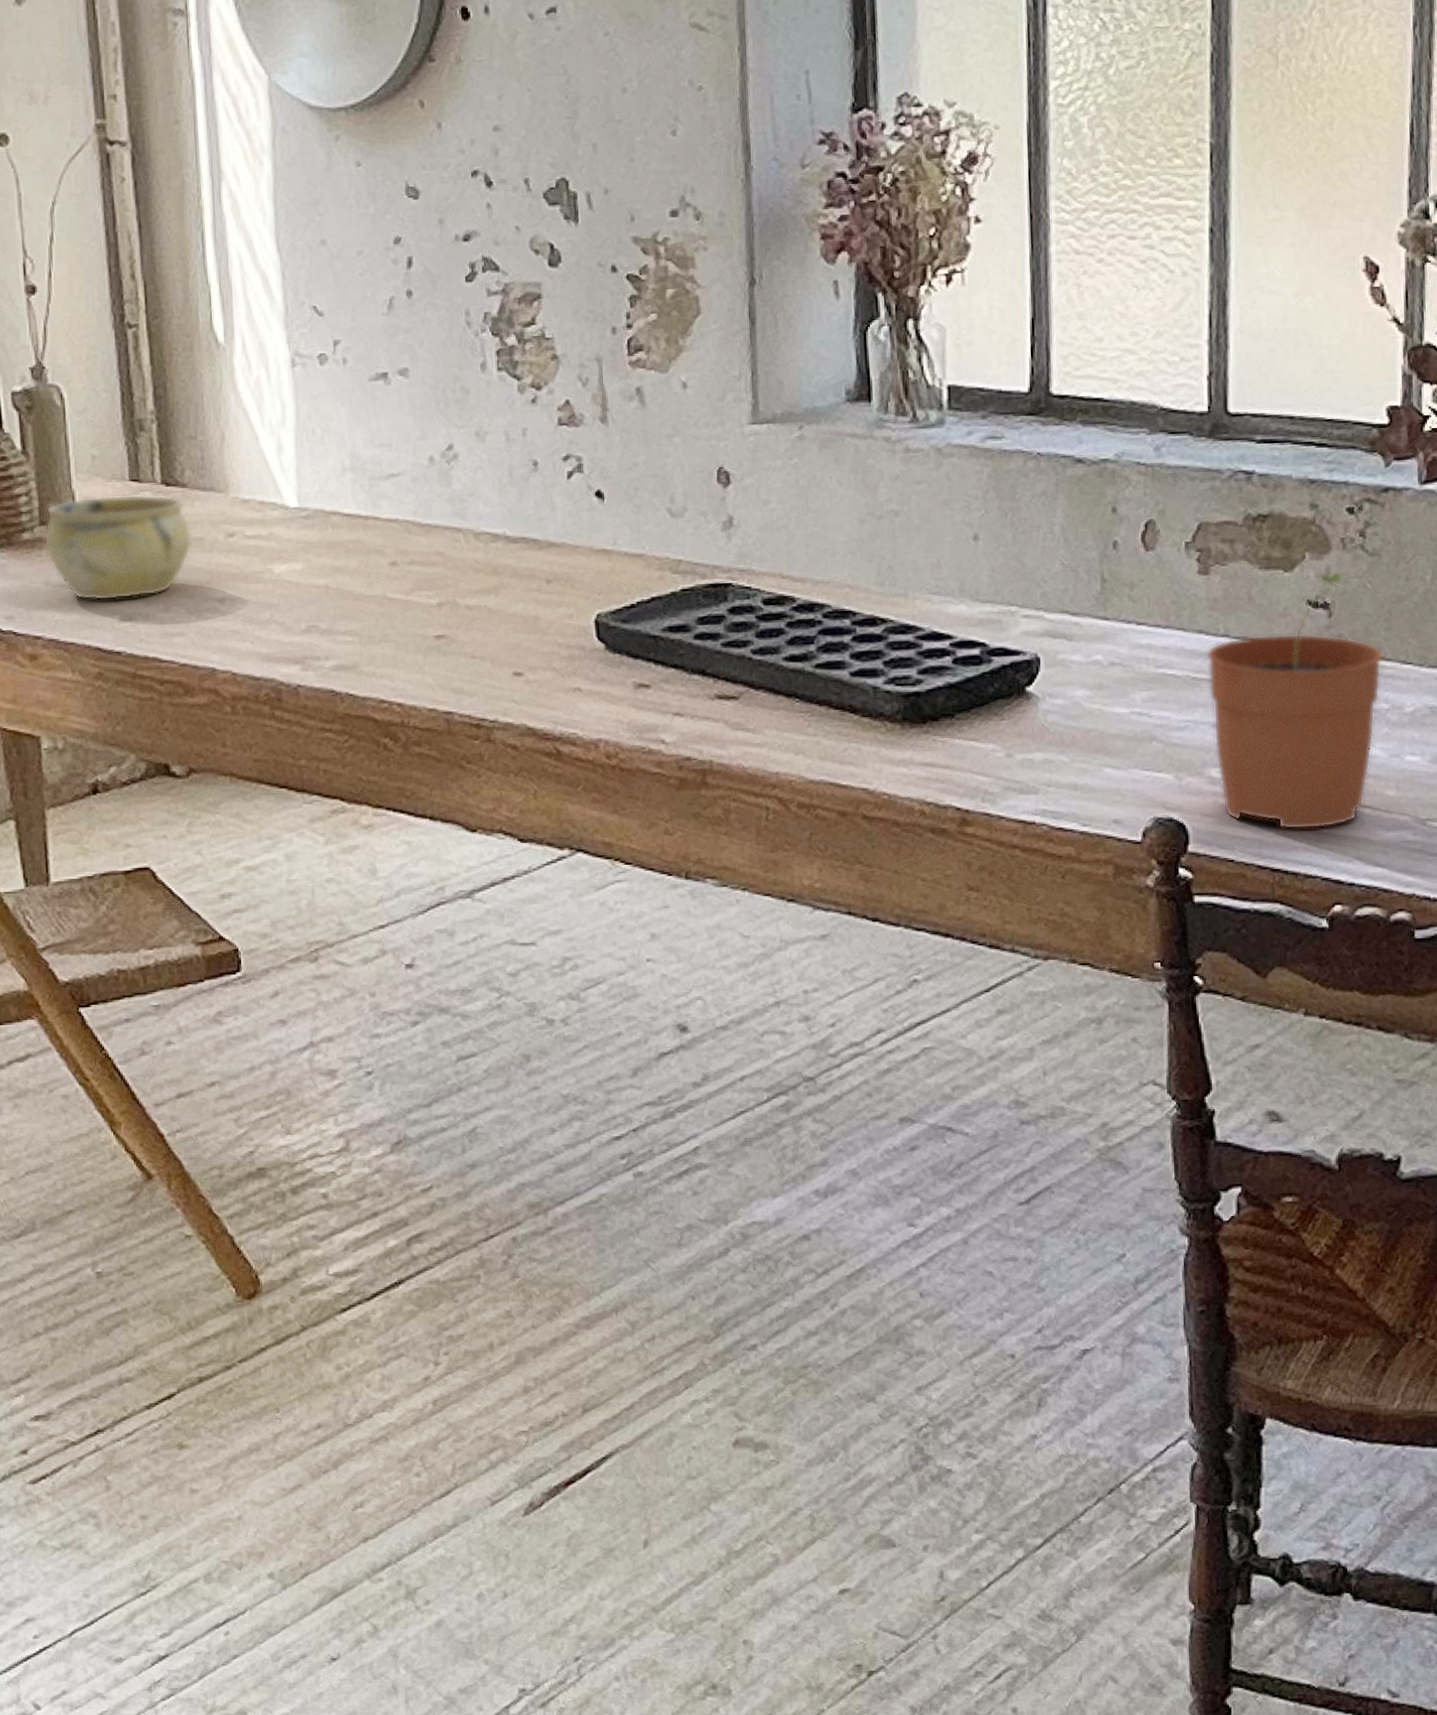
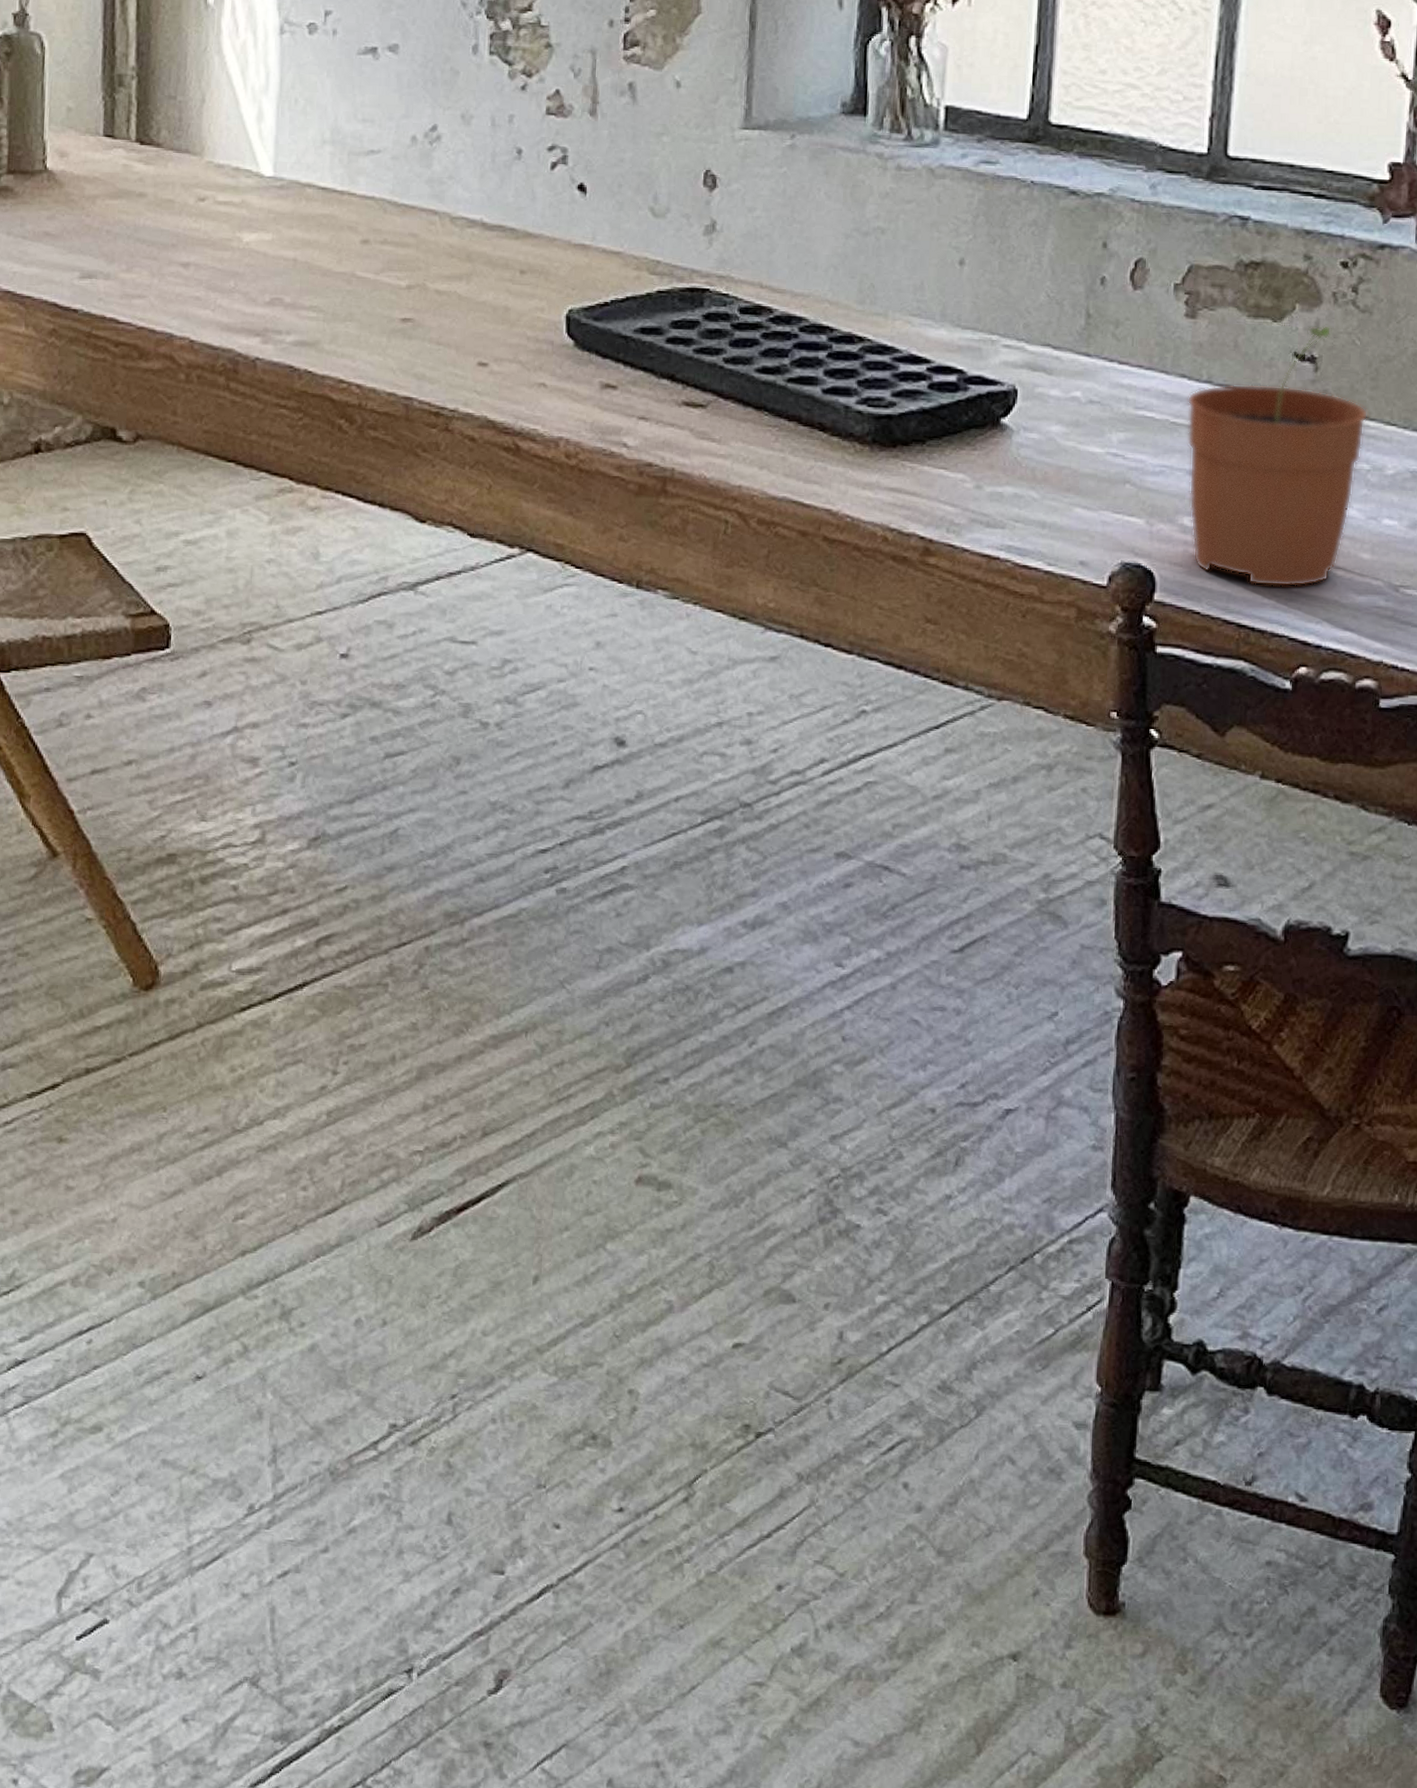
ceramic bowl: present [45,494,193,601] -> none [11,149,162,256]

